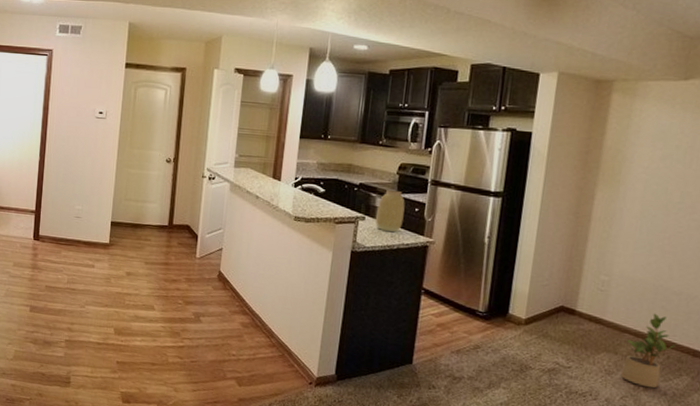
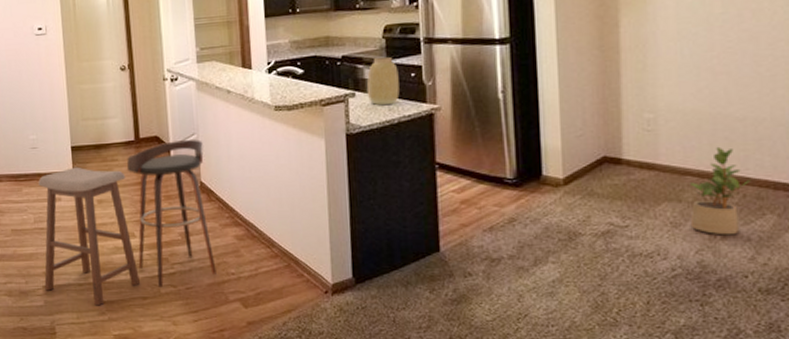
bar stool: none [67,240,155,365] -> present [38,166,141,306]
bar stool: none [152,231,227,357] -> present [127,139,216,287]

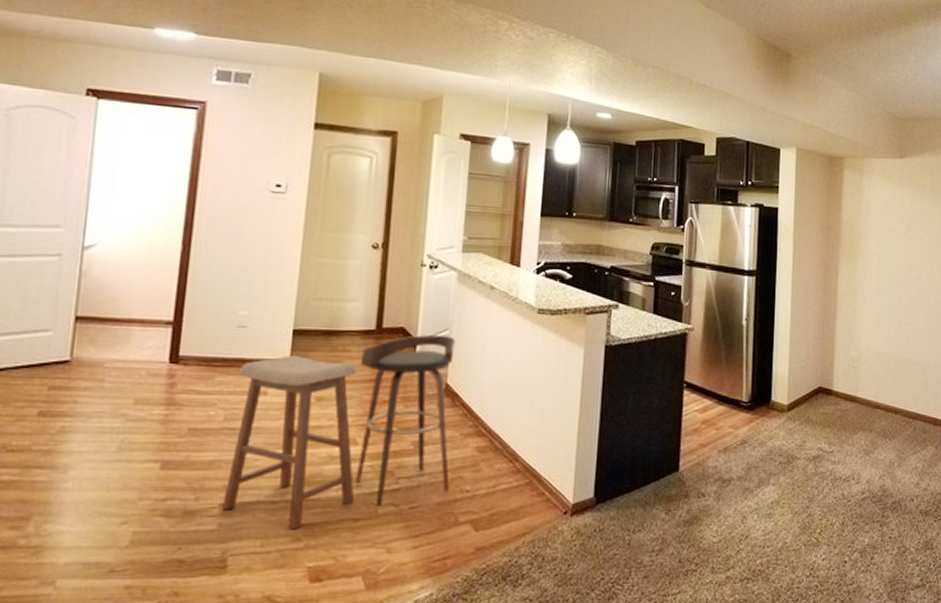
vase: present [367,56,400,106] -> none [630,272,661,321]
potted plant: present [689,146,750,235] -> none [877,385,919,463]

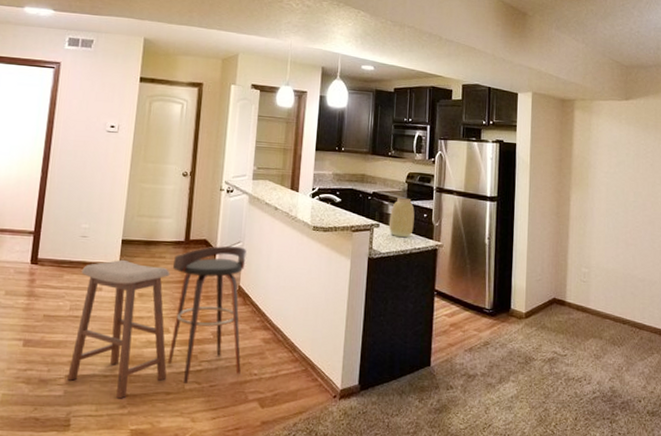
vase: none [630,272,661,321] -> present [389,197,415,238]

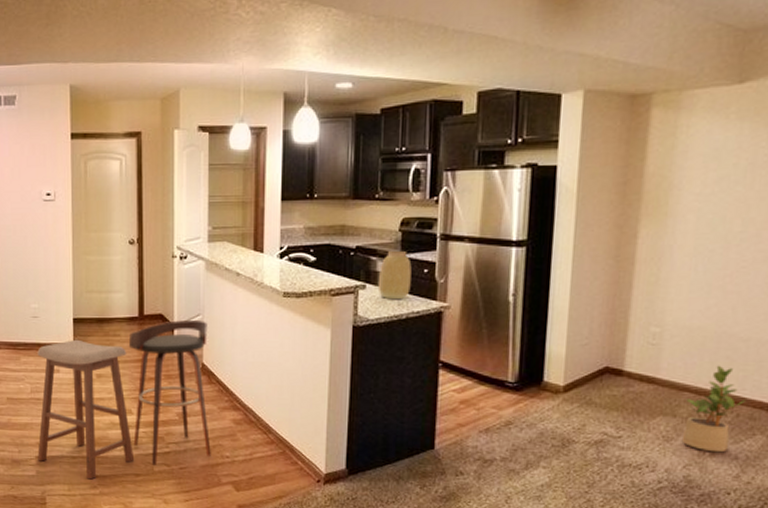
potted plant: none [607,299,646,368] -> present [681,365,746,453]

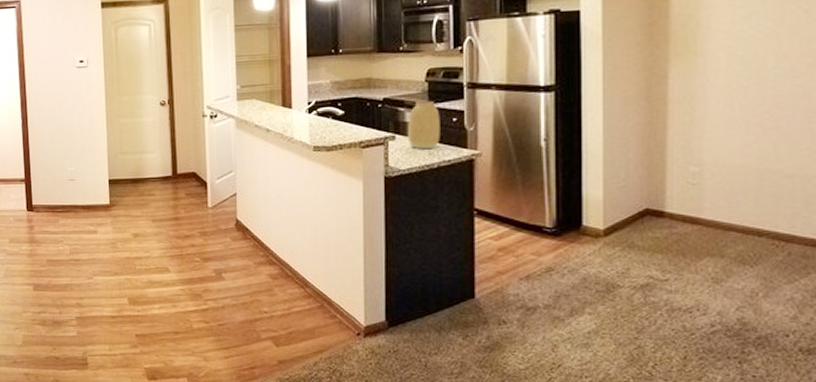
bar stool: present [37,339,135,480] -> none [75,200,174,339]
bar stool: present [128,319,211,465] -> none [163,176,249,323]
potted plant: present [681,365,746,453] -> none [732,203,796,293]

